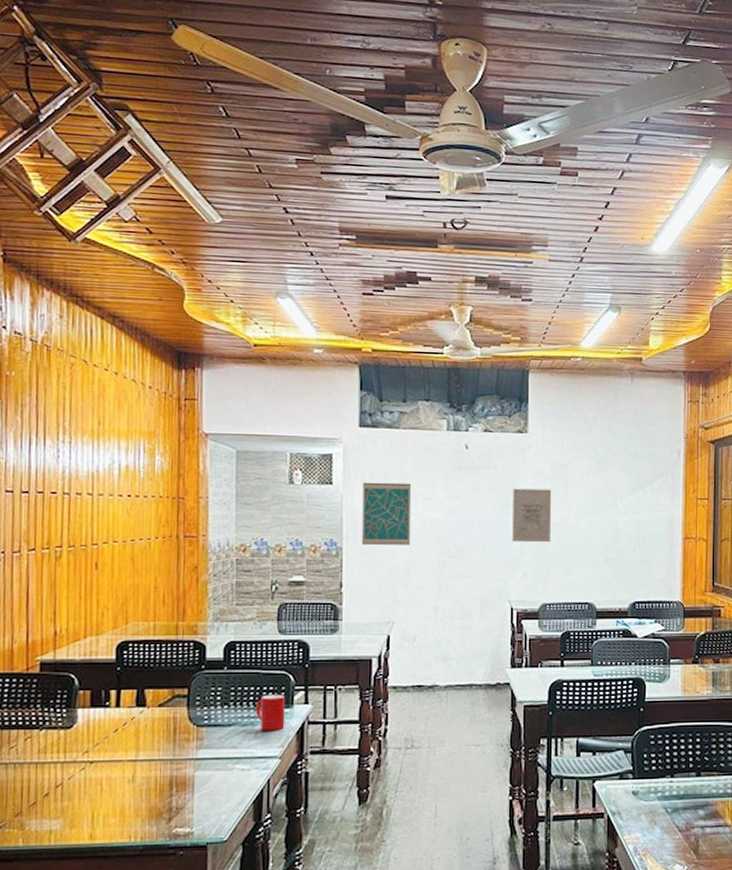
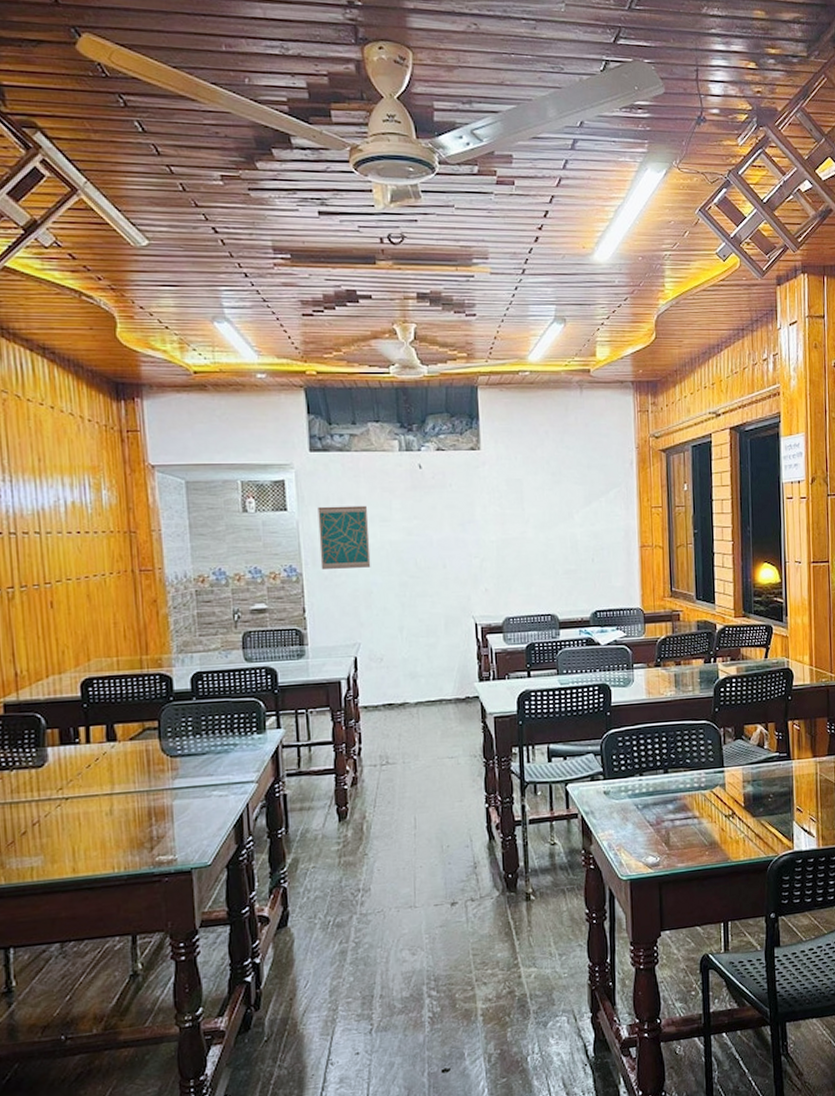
cup: present [256,694,286,731] -> none [229,720,259,758]
wall art: present [512,488,552,543] -> none [470,505,511,559]

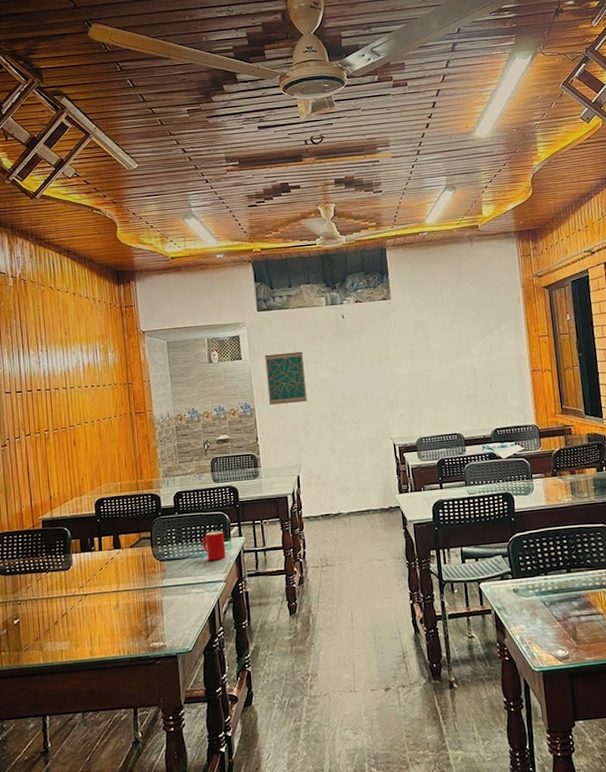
cup: none [229,720,259,758] -> present [202,530,226,561]

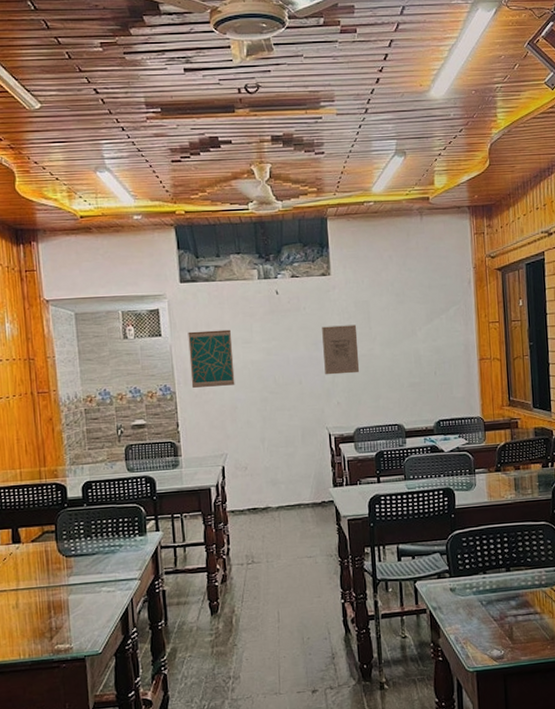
cup: present [202,530,226,561] -> none [115,524,141,558]
wall art: none [384,343,420,390] -> present [322,325,360,375]

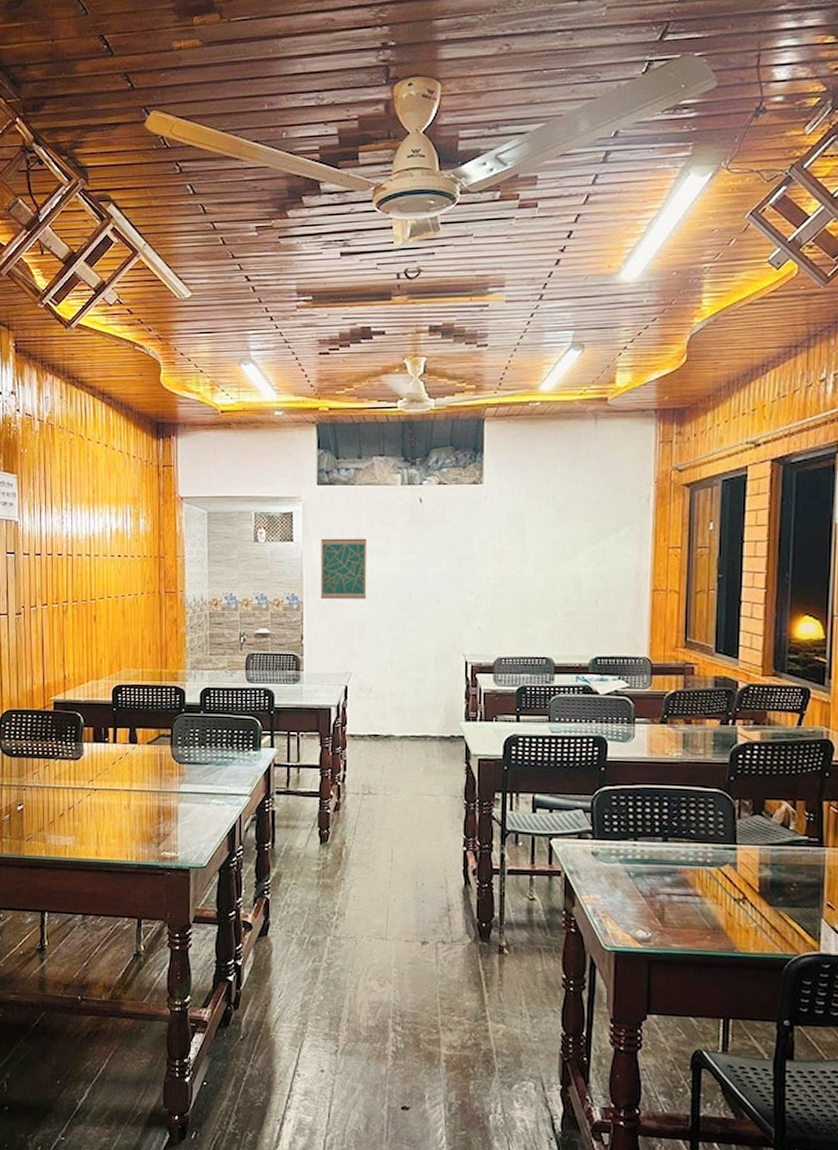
wall art: present [322,325,360,375] -> none [467,541,508,596]

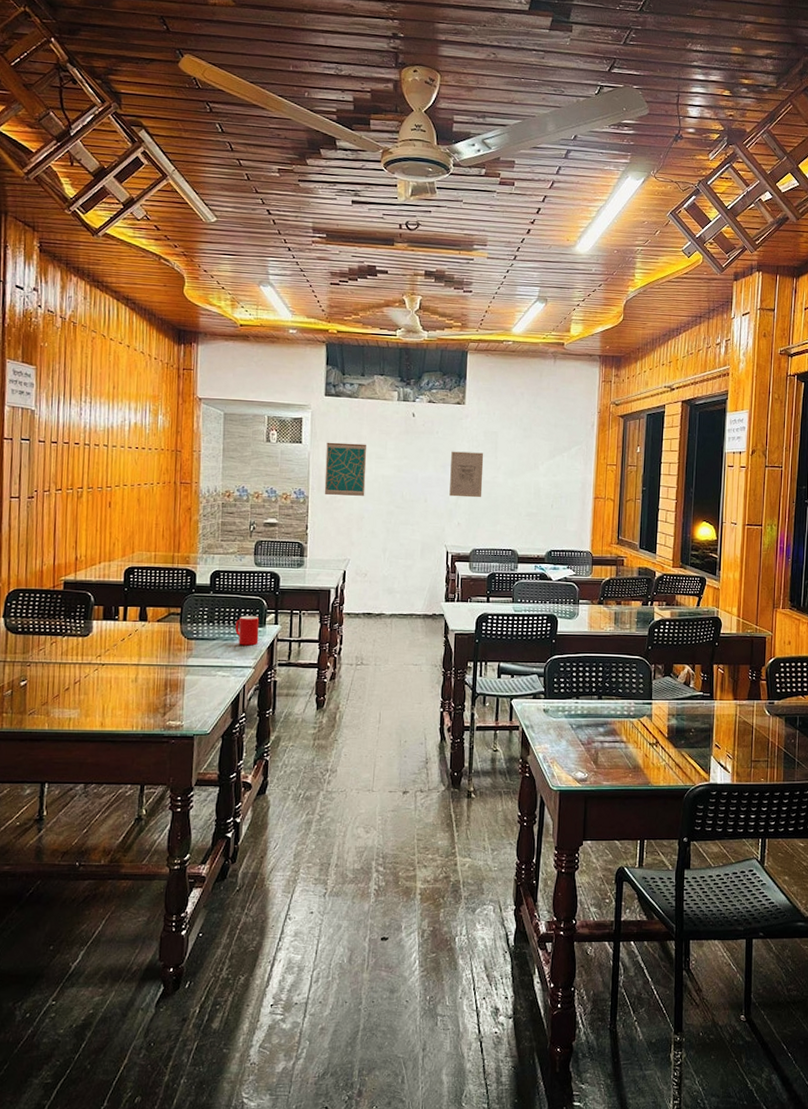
cup: none [229,737,254,771] -> present [235,615,260,646]
wall art: none [467,541,508,596] -> present [449,451,484,498]

